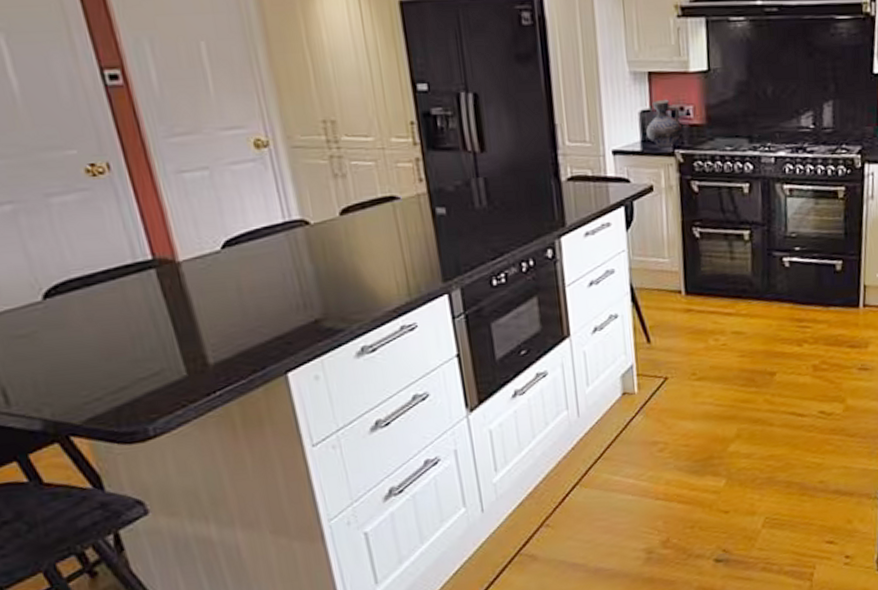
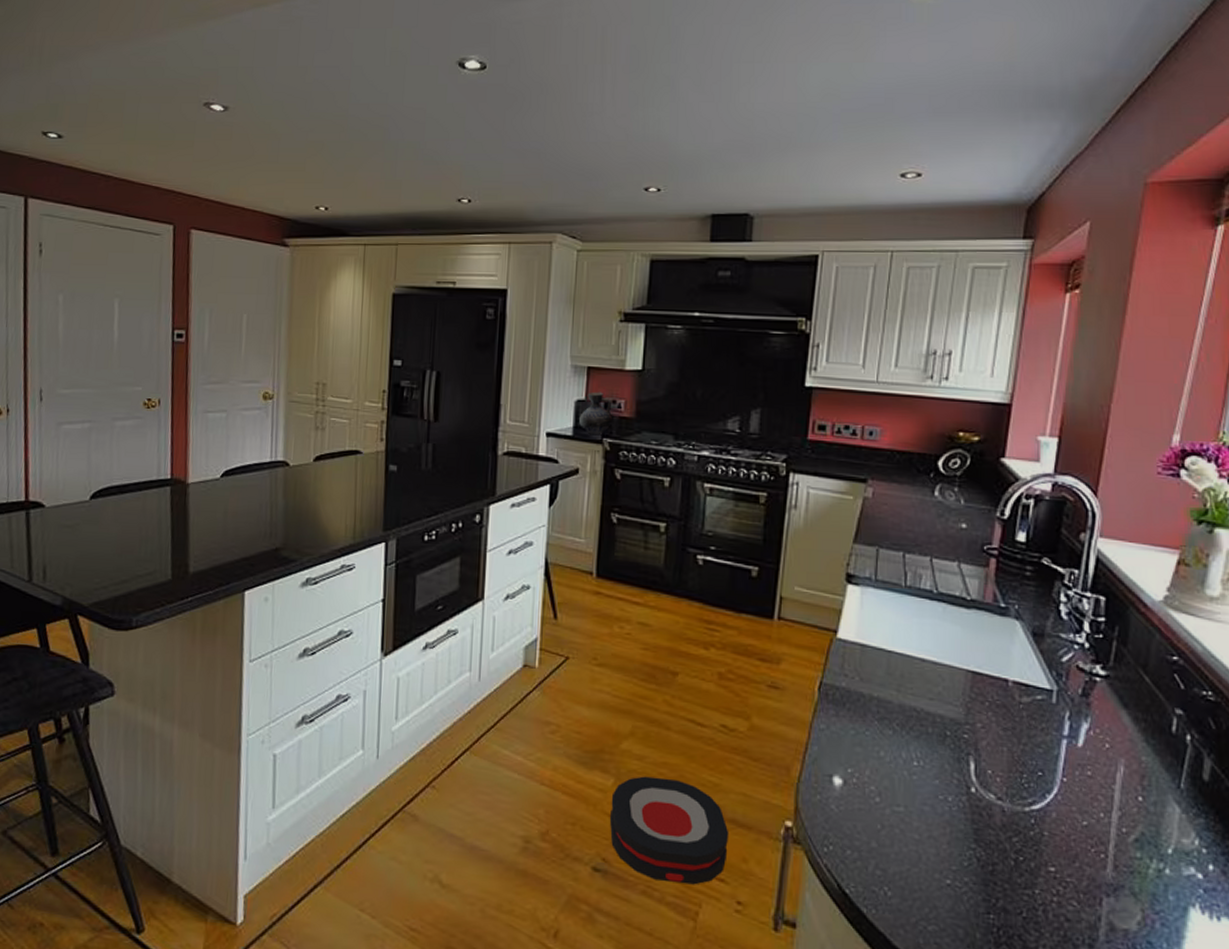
robot vacuum: none [725,468,835,556] -> present [609,776,729,885]

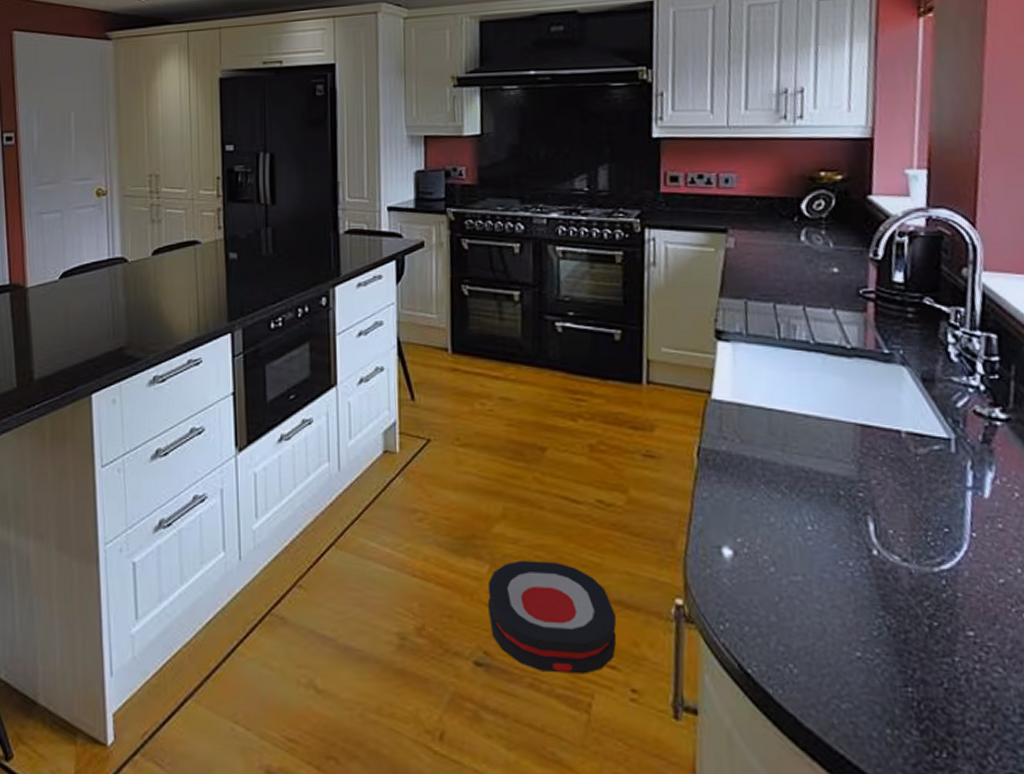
ceramic jug: present [579,391,612,434] -> none [420,160,454,205]

